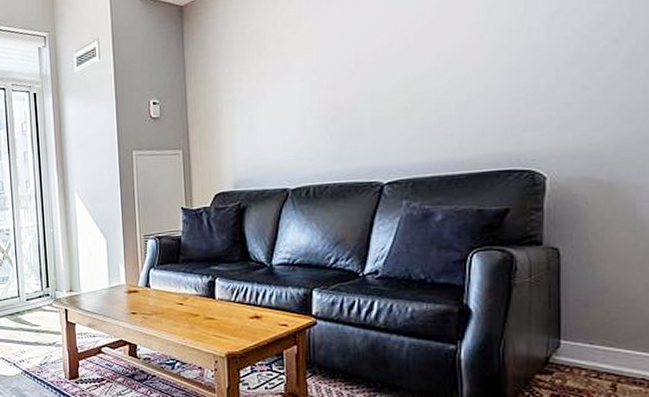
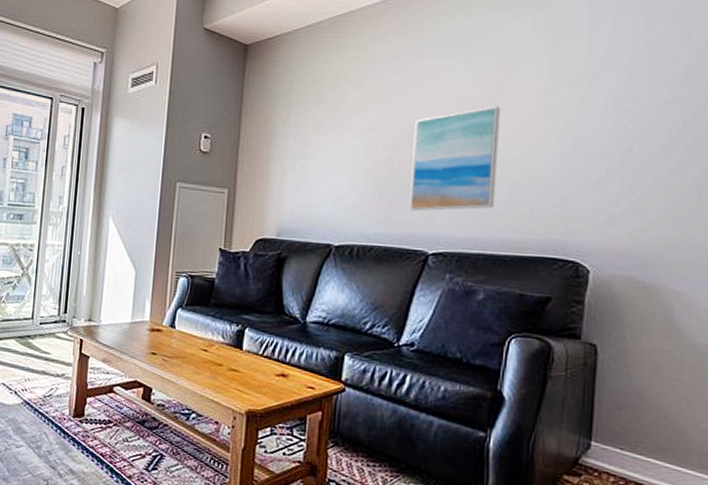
wall art: none [357,27,444,145] -> present [409,106,500,211]

